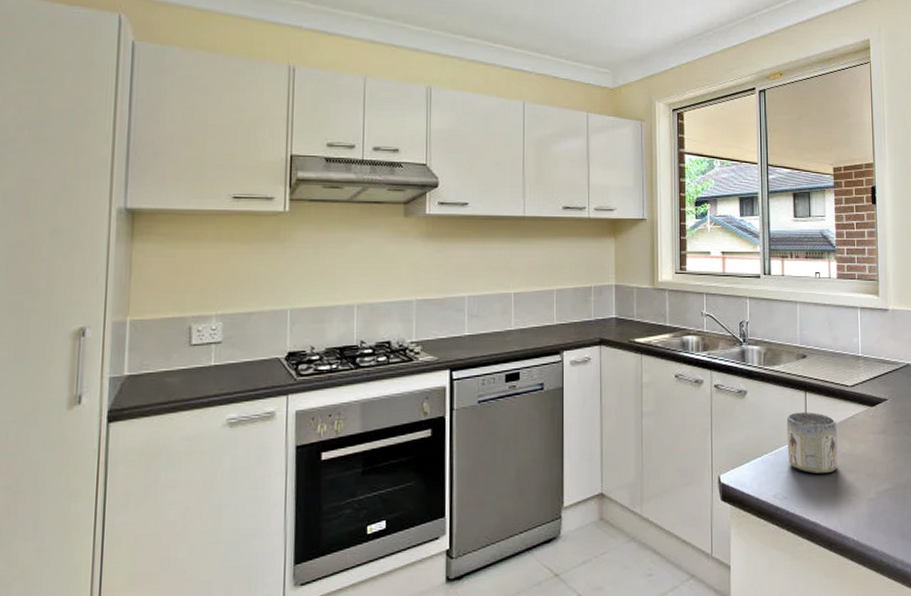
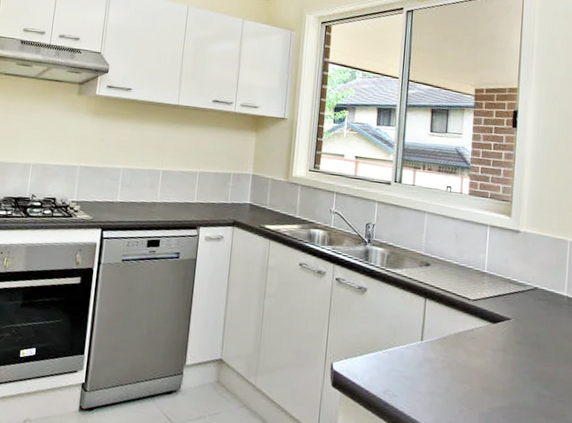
mug: present [786,412,838,474] -> none [401,316,455,380]

